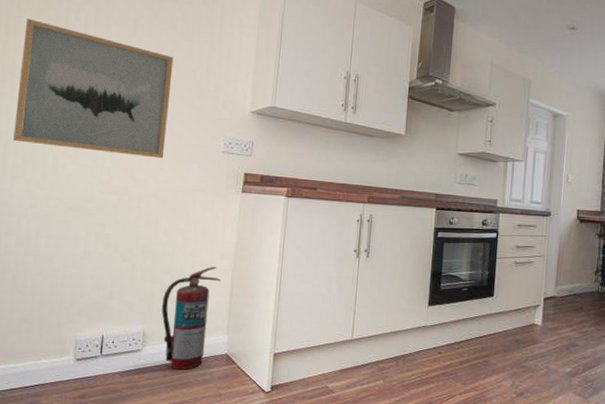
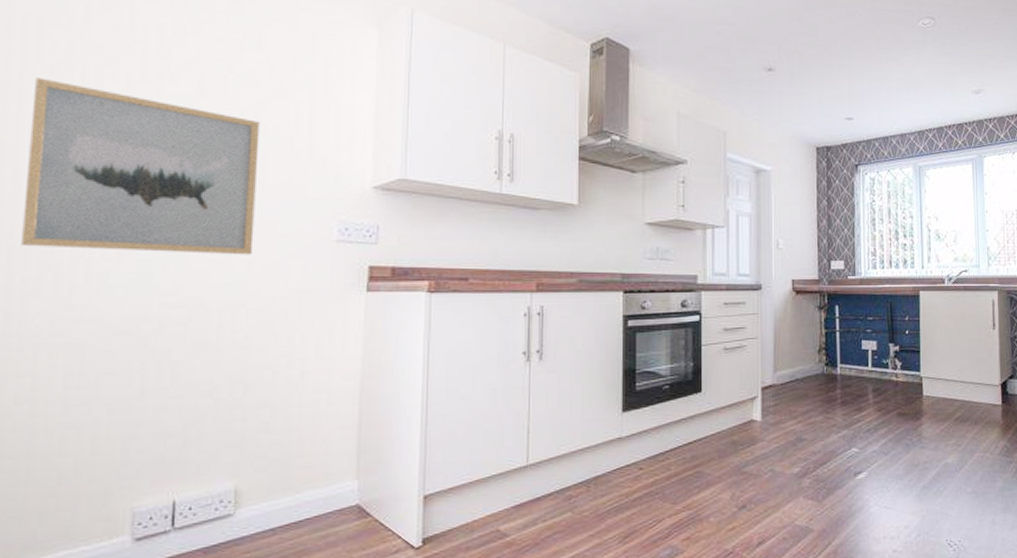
fire extinguisher: present [161,266,221,370] -> none [260,390,345,535]

